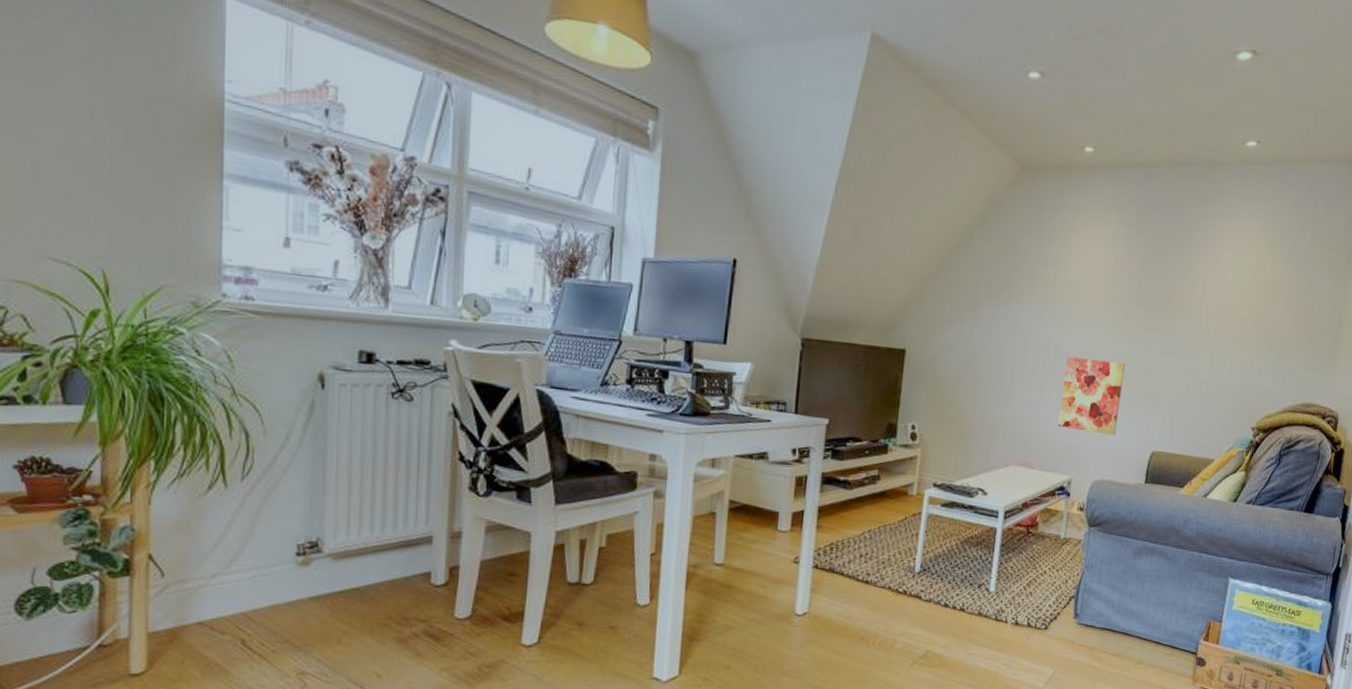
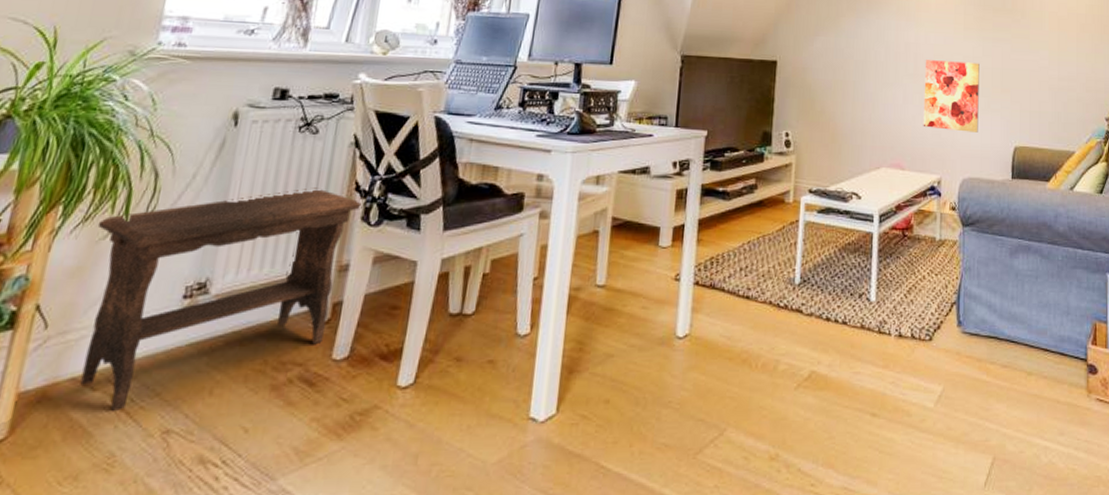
footstool: none [194,455,469,654] -> present [80,187,363,412]

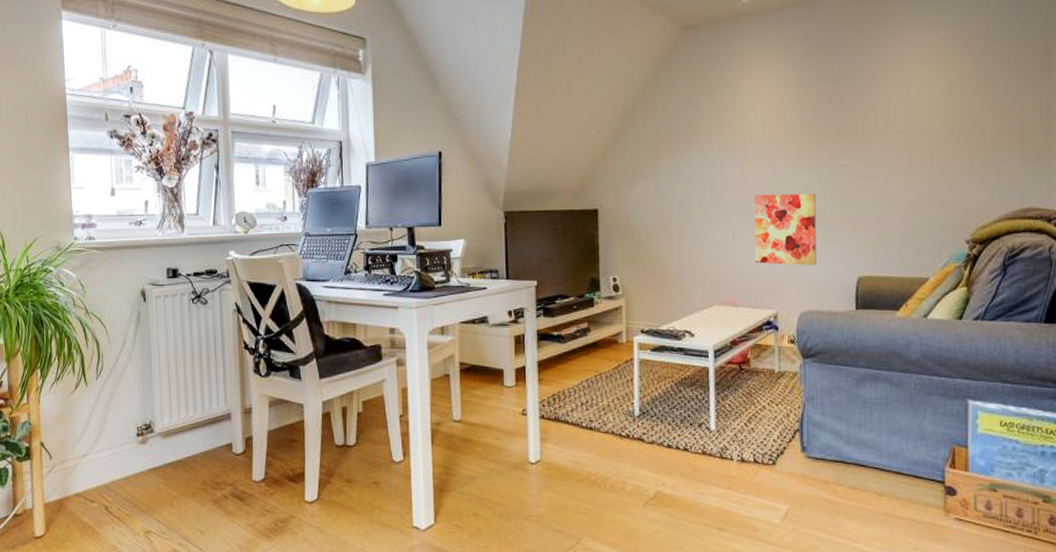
footstool: present [80,187,363,412] -> none [66,348,253,518]

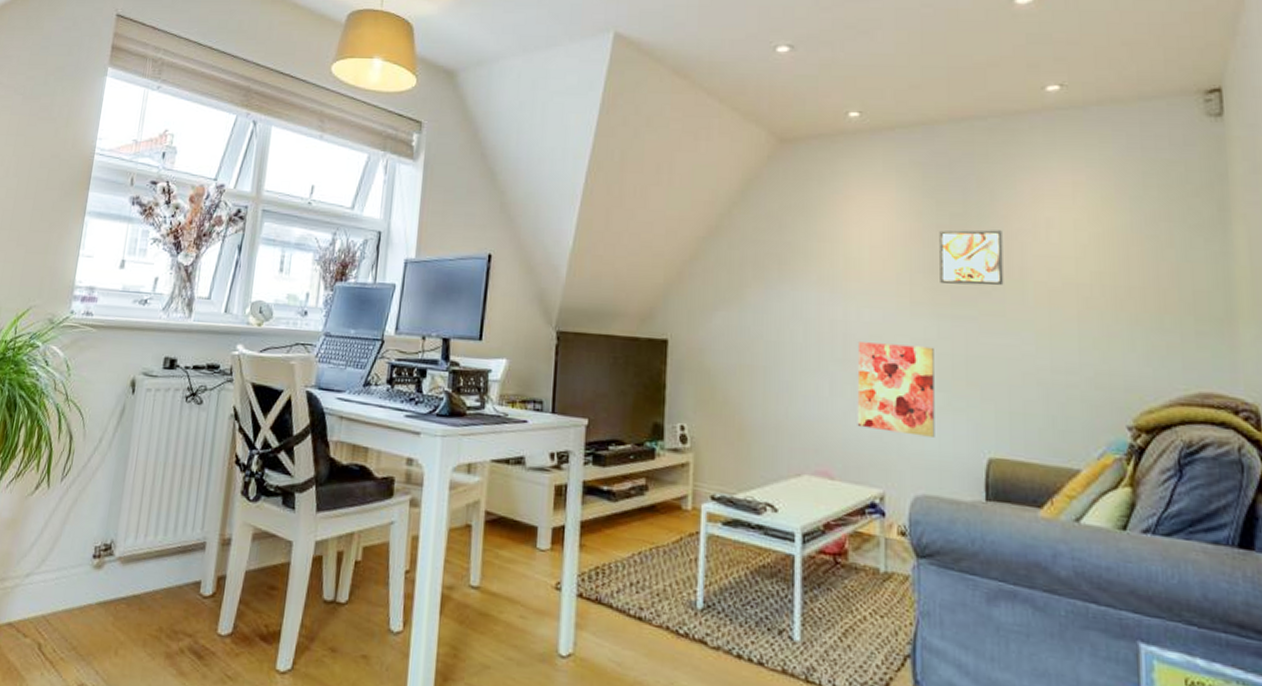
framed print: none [819,90,872,139] -> present [939,229,1004,286]

